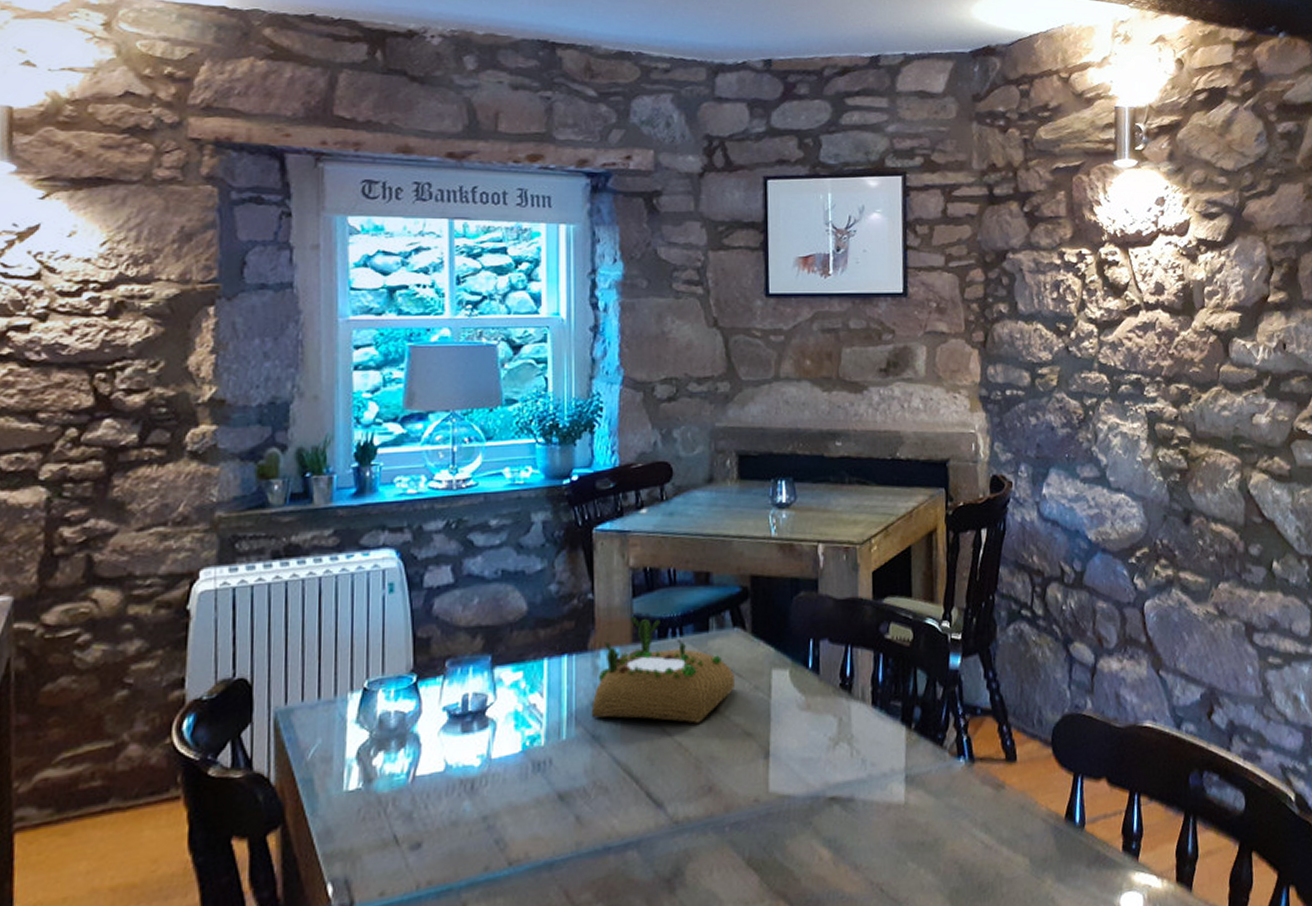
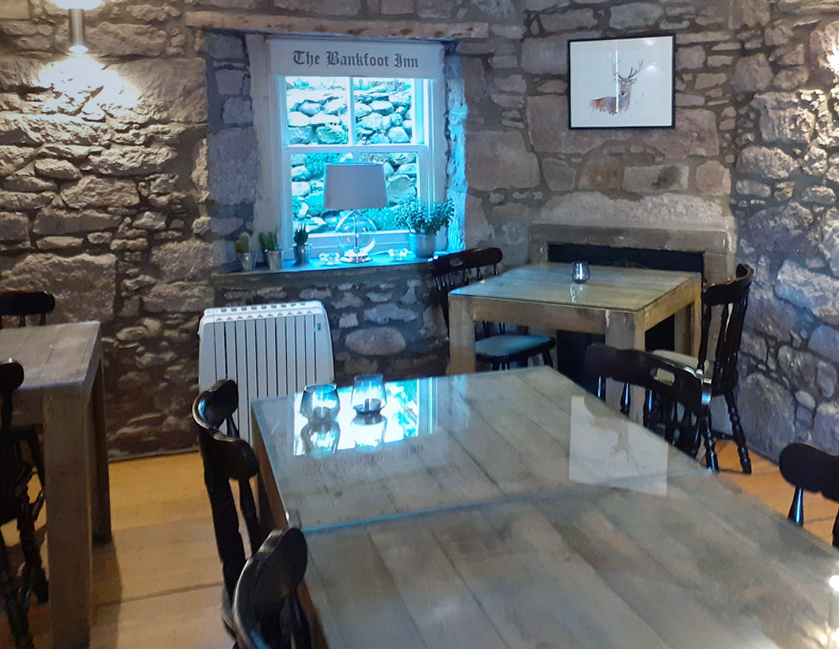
succulent planter: present [591,616,734,723] -> none [448,354,545,429]

